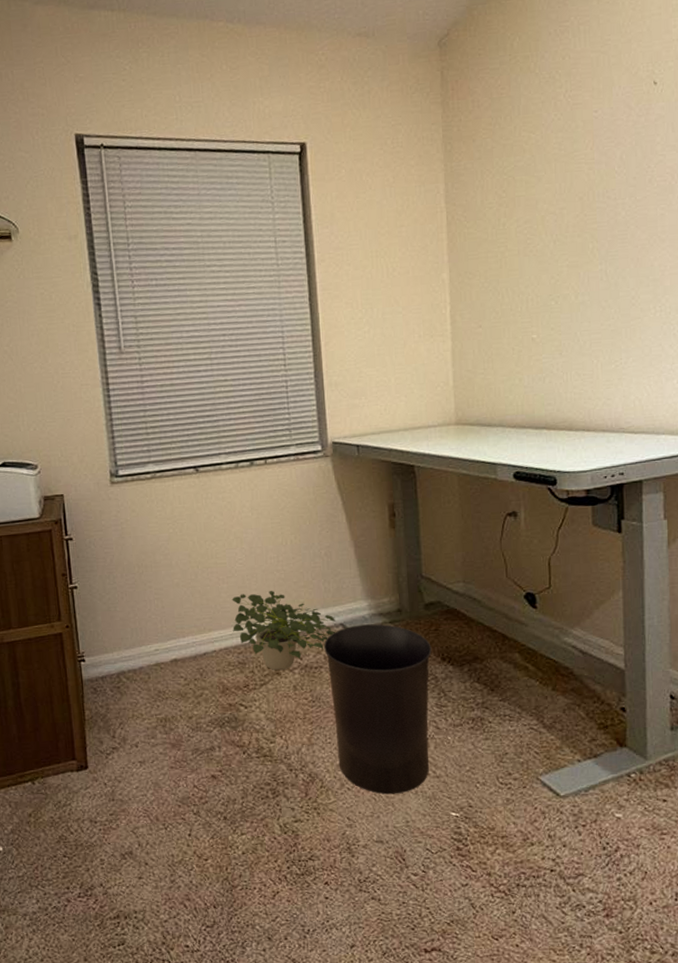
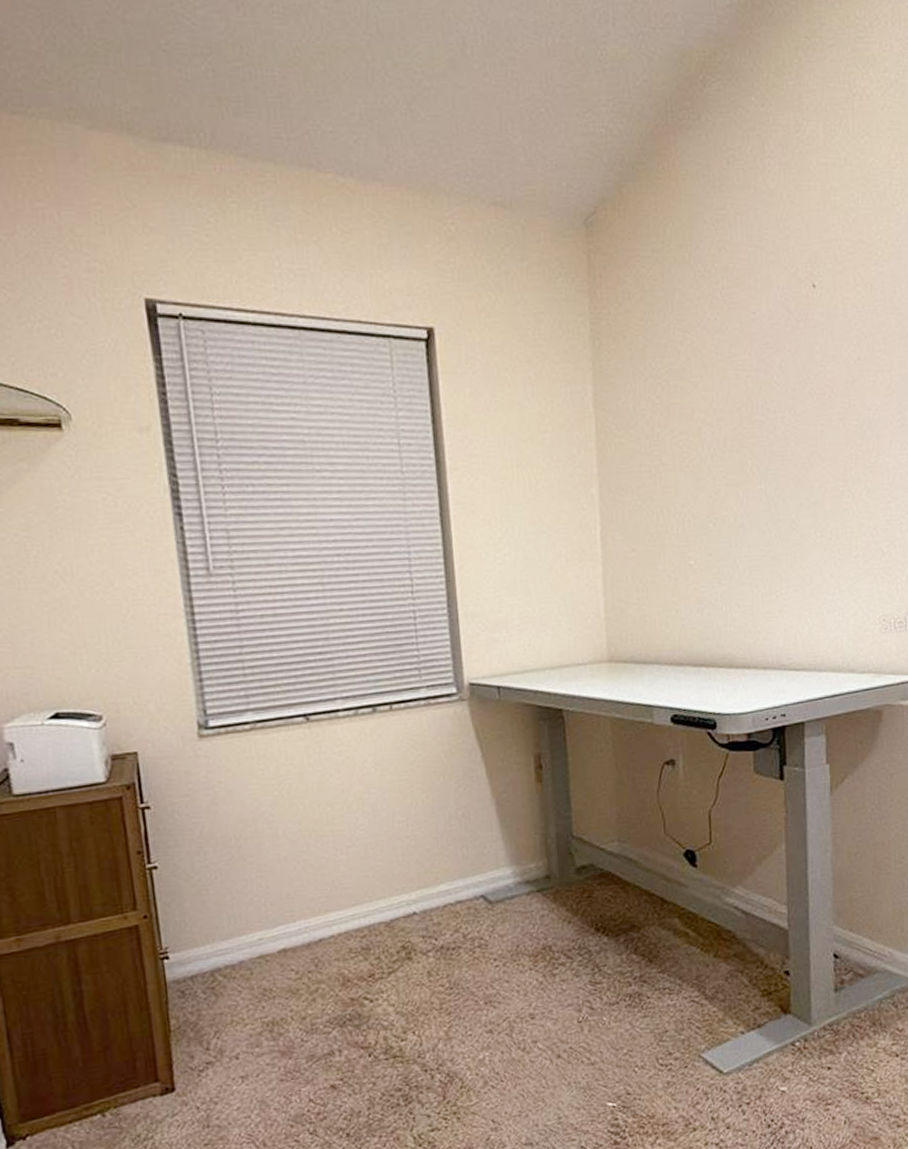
potted plant: present [232,591,336,671] -> none [352,861,477,955]
waste bin: present [324,624,432,795] -> none [462,893,585,1089]

